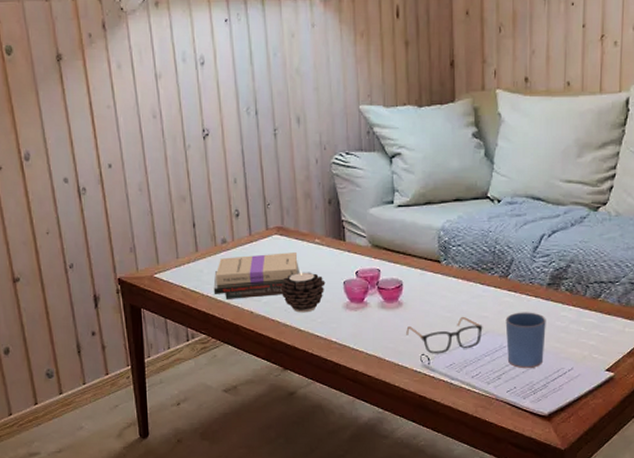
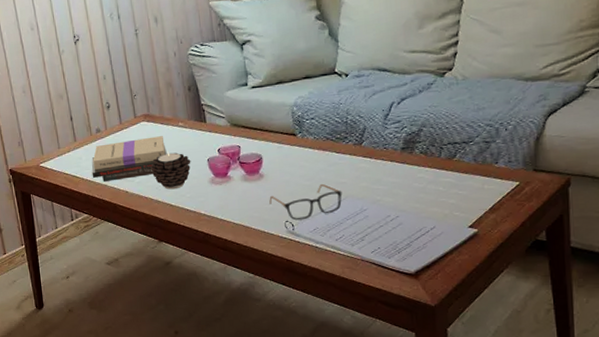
mug: present [505,312,546,369] -> none [363,175,405,230]

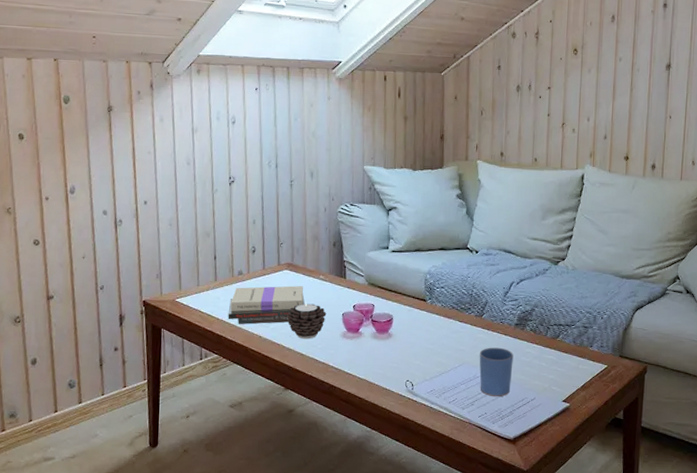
eyeglasses: present [269,183,342,221] -> none [394,348,460,381]
mug: none [363,175,405,230] -> present [479,347,514,397]

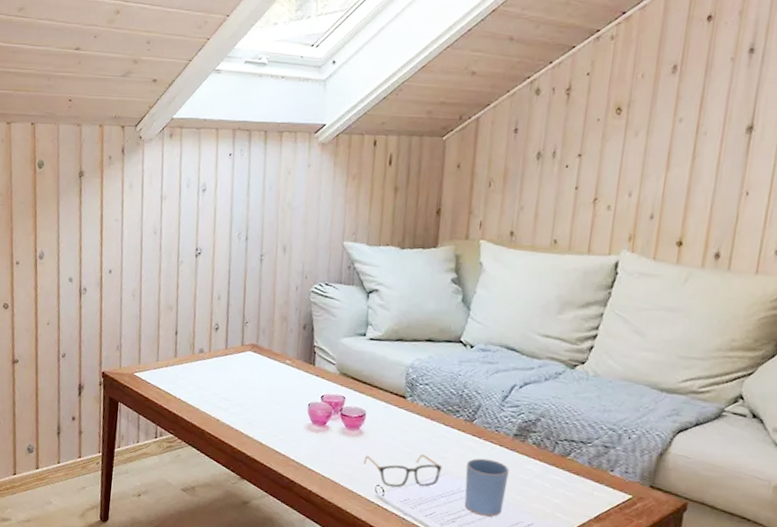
books: present [228,285,306,324] -> none [185,366,269,408]
candle: present [287,301,327,339] -> none [247,386,291,428]
eyeglasses: none [394,348,460,381] -> present [364,454,442,488]

